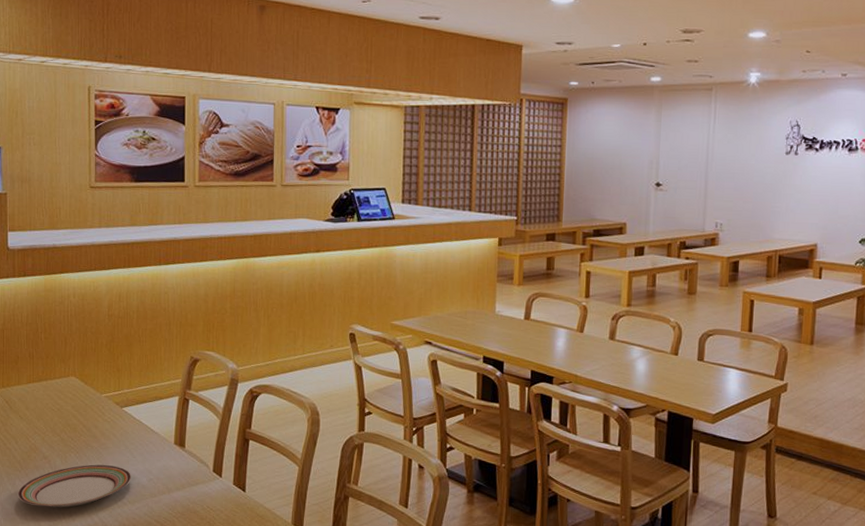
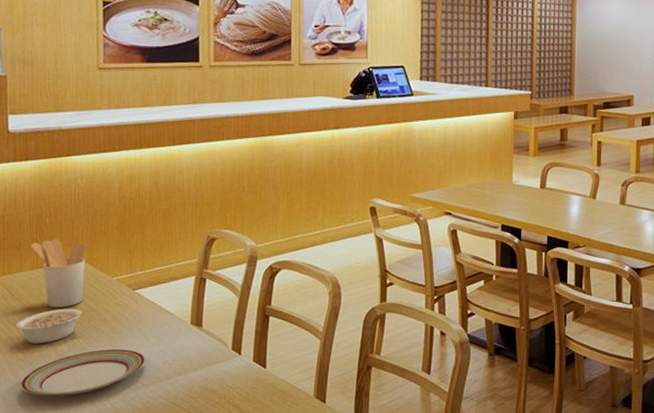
legume: none [14,422,85,456] -> present [16,308,94,343]
utensil holder: none [27,354,79,422] -> present [31,239,88,307]

